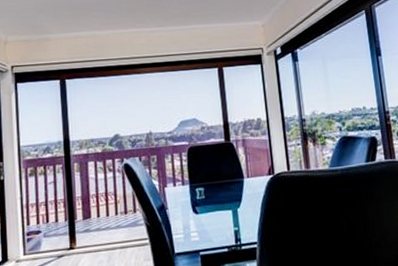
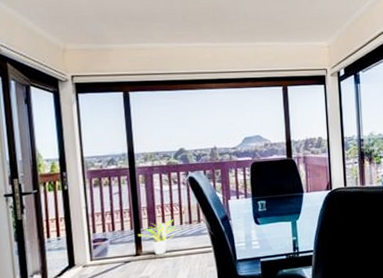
potted plant: none [72,209,117,249] -> present [138,219,182,255]

